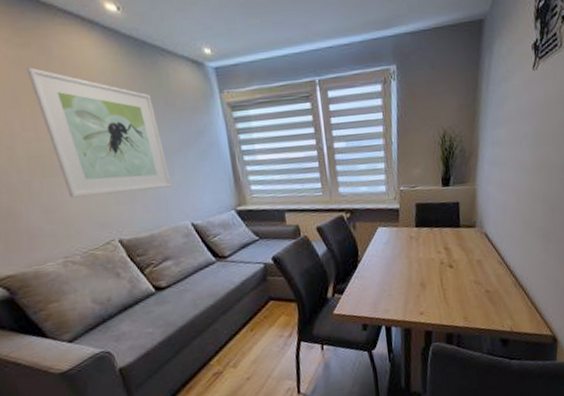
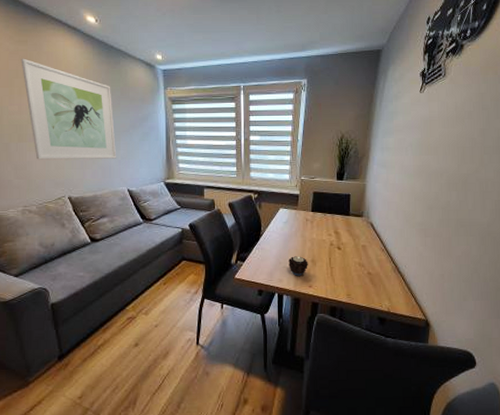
candle: none [394,280,417,304] -> present [288,256,308,276]

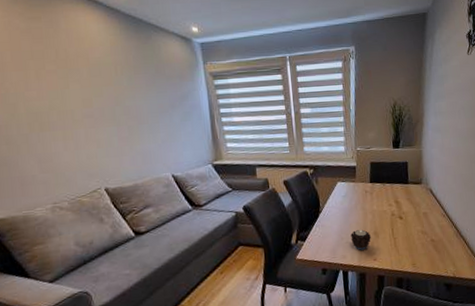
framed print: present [21,58,117,160] -> none [35,37,157,150]

